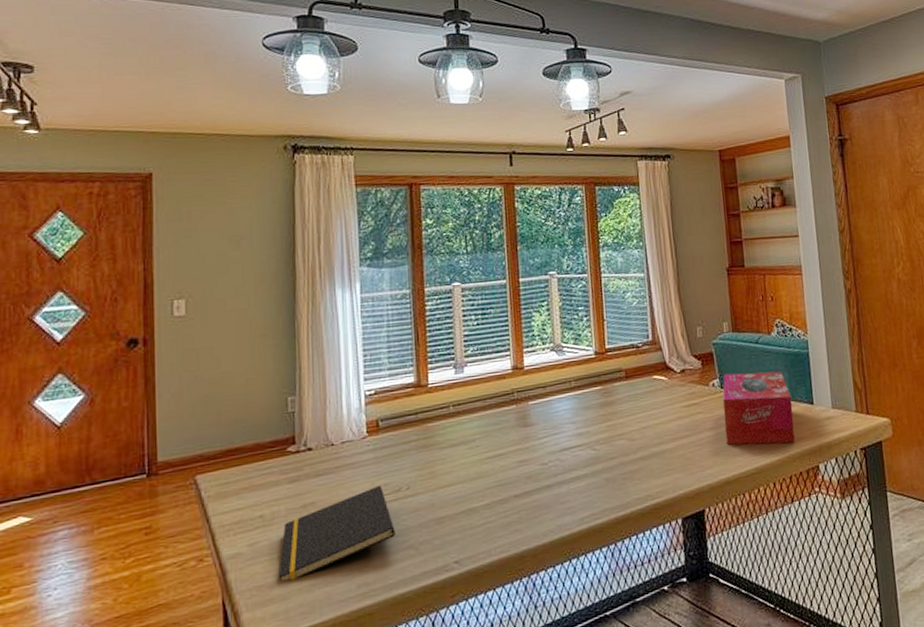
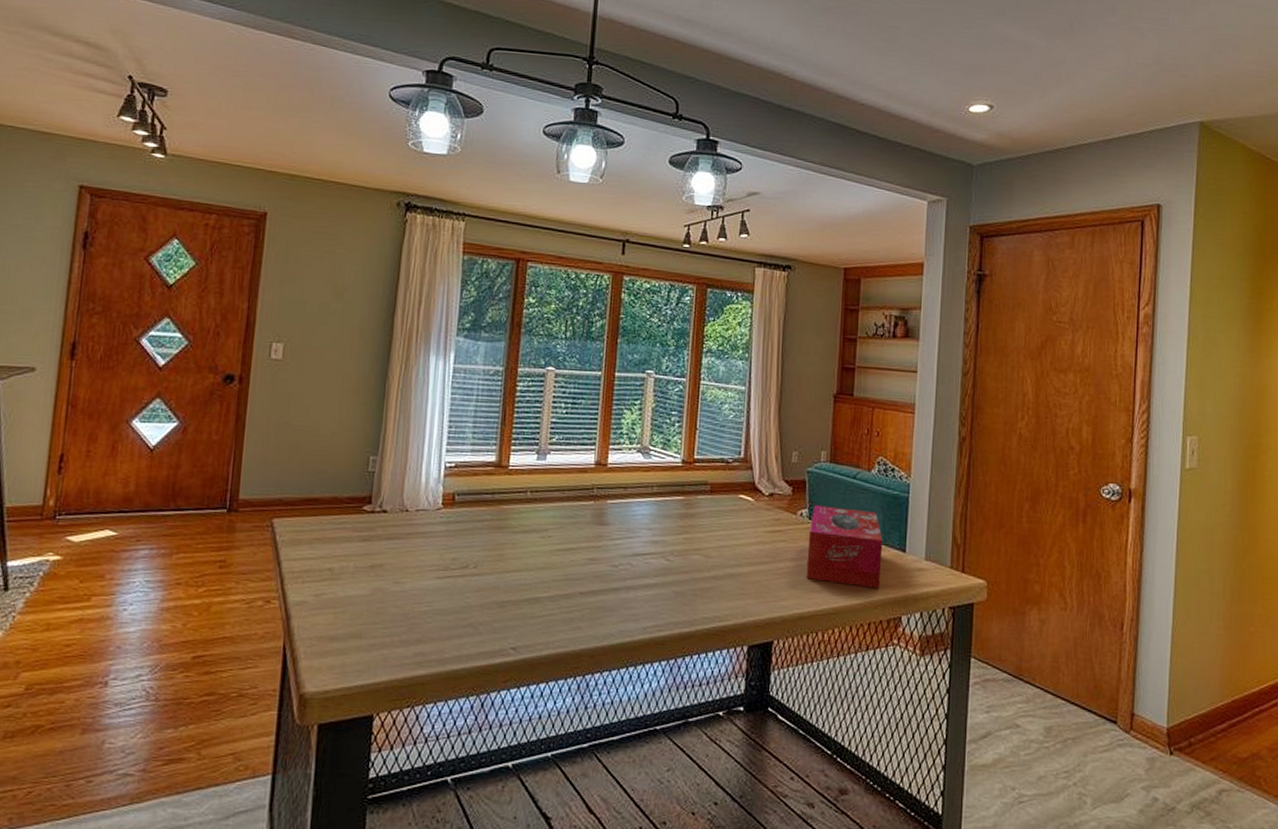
notepad: present [278,484,396,582] -> none [339,558,458,637]

